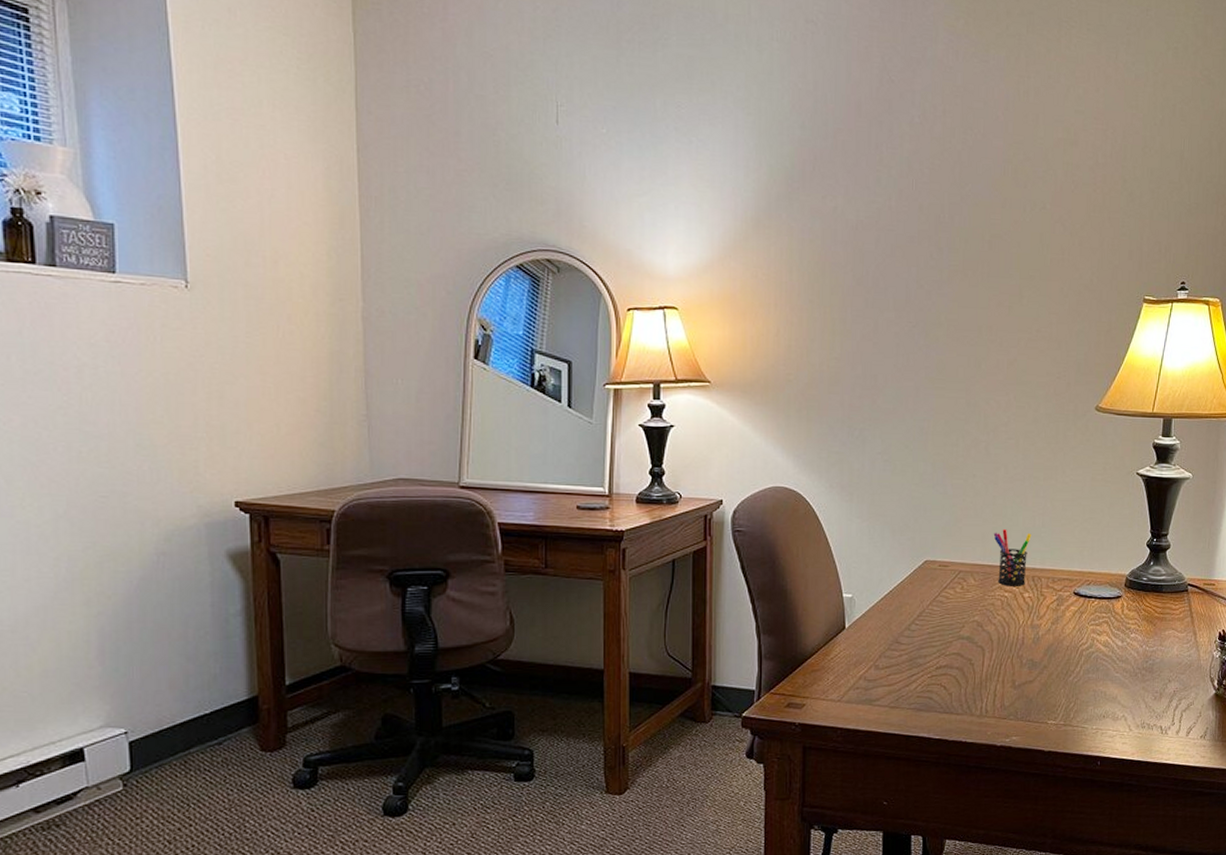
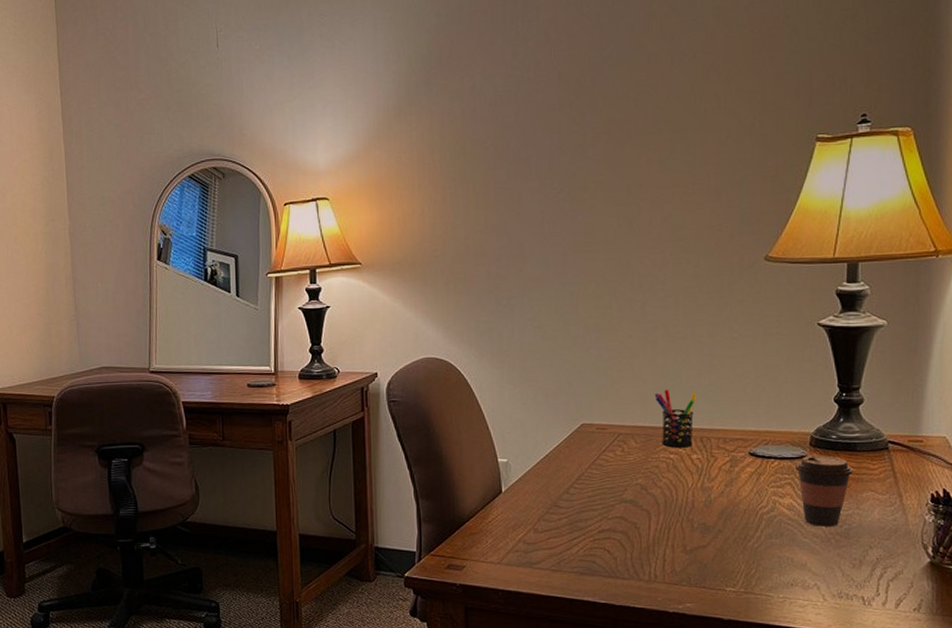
coffee cup: none [1111,596,1160,662] -> present [794,455,855,527]

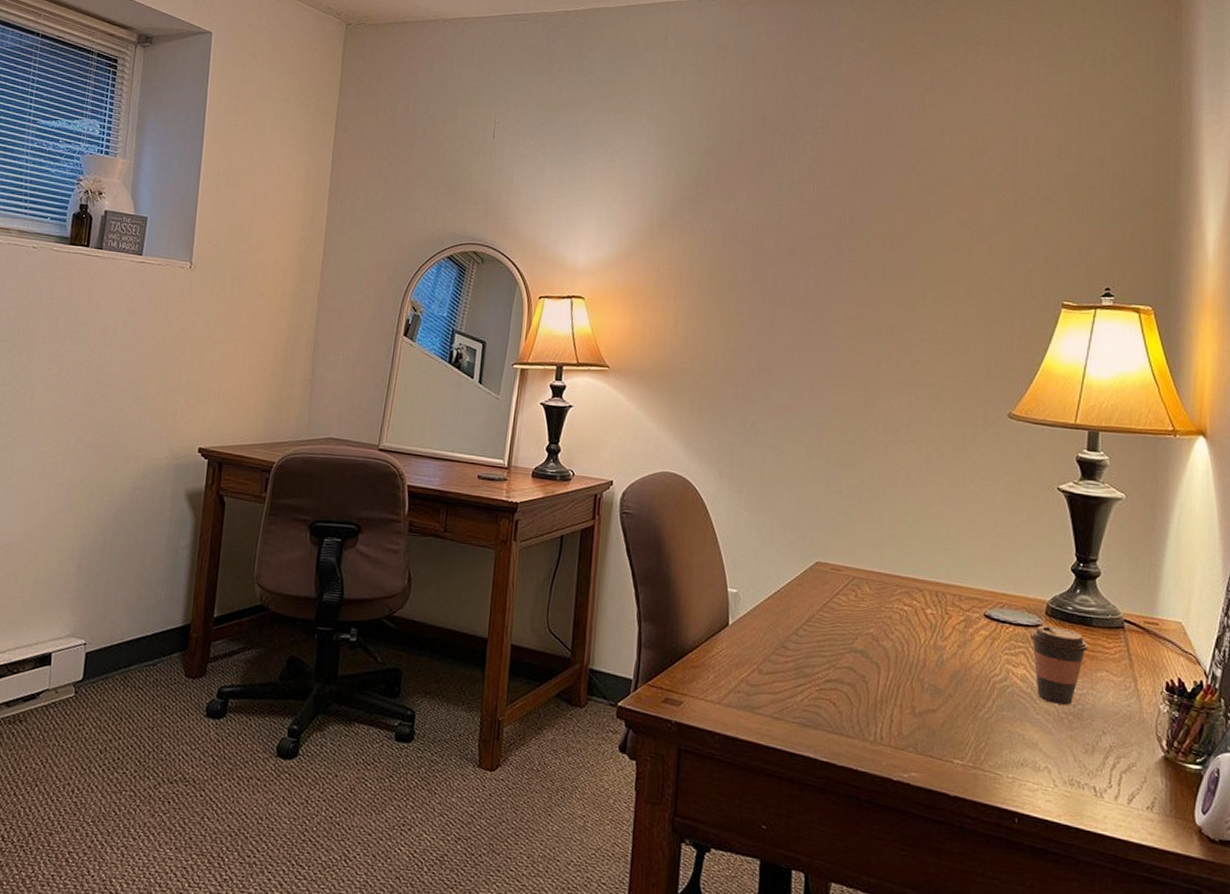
pen holder: present [654,389,697,448] -> none [892,536,935,601]

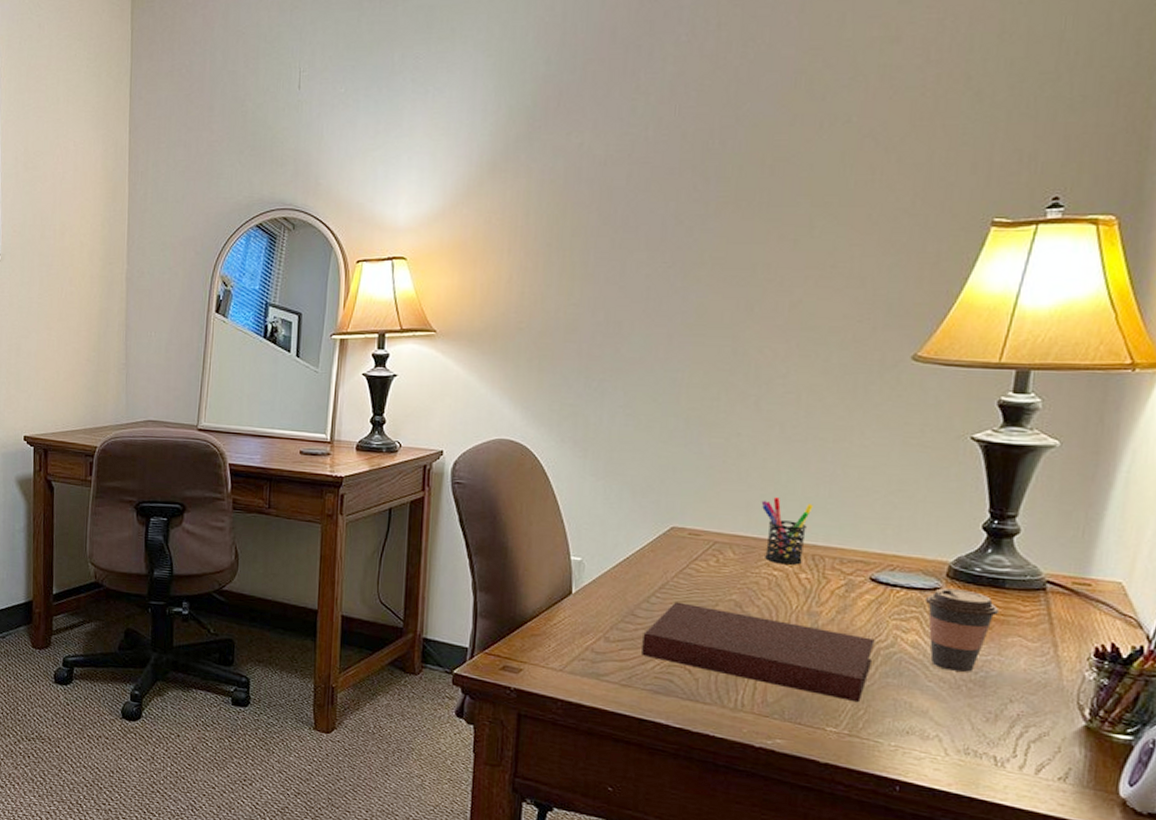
notebook: none [792,635,991,735] -> present [642,602,875,703]
pen holder: none [892,536,935,601] -> present [761,497,813,565]

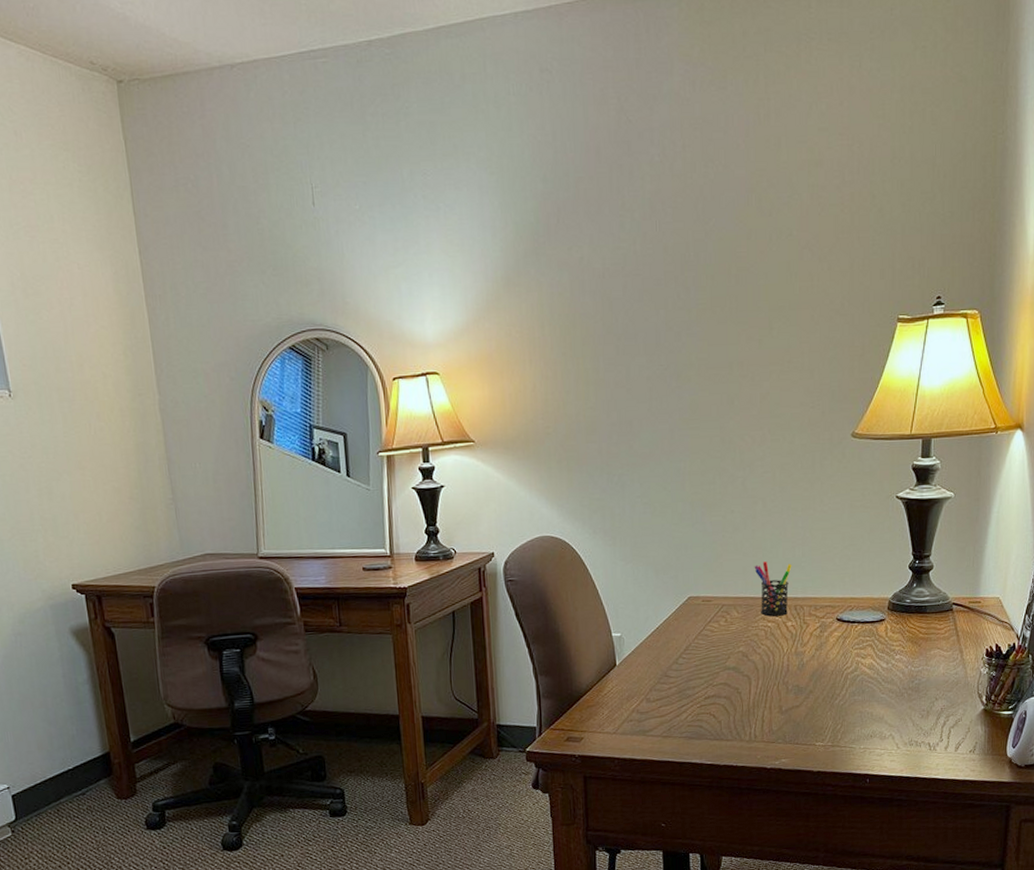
notebook: present [642,602,875,703] -> none [676,659,844,719]
coffee cup: present [924,588,1000,672] -> none [875,618,925,683]

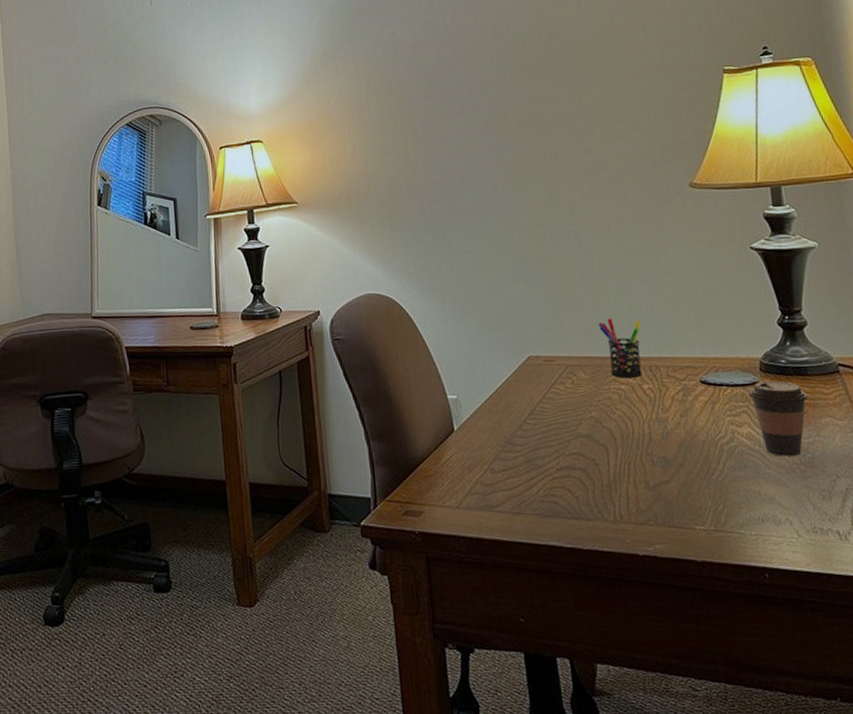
coffee cup: none [875,618,925,683] -> present [748,381,809,456]

